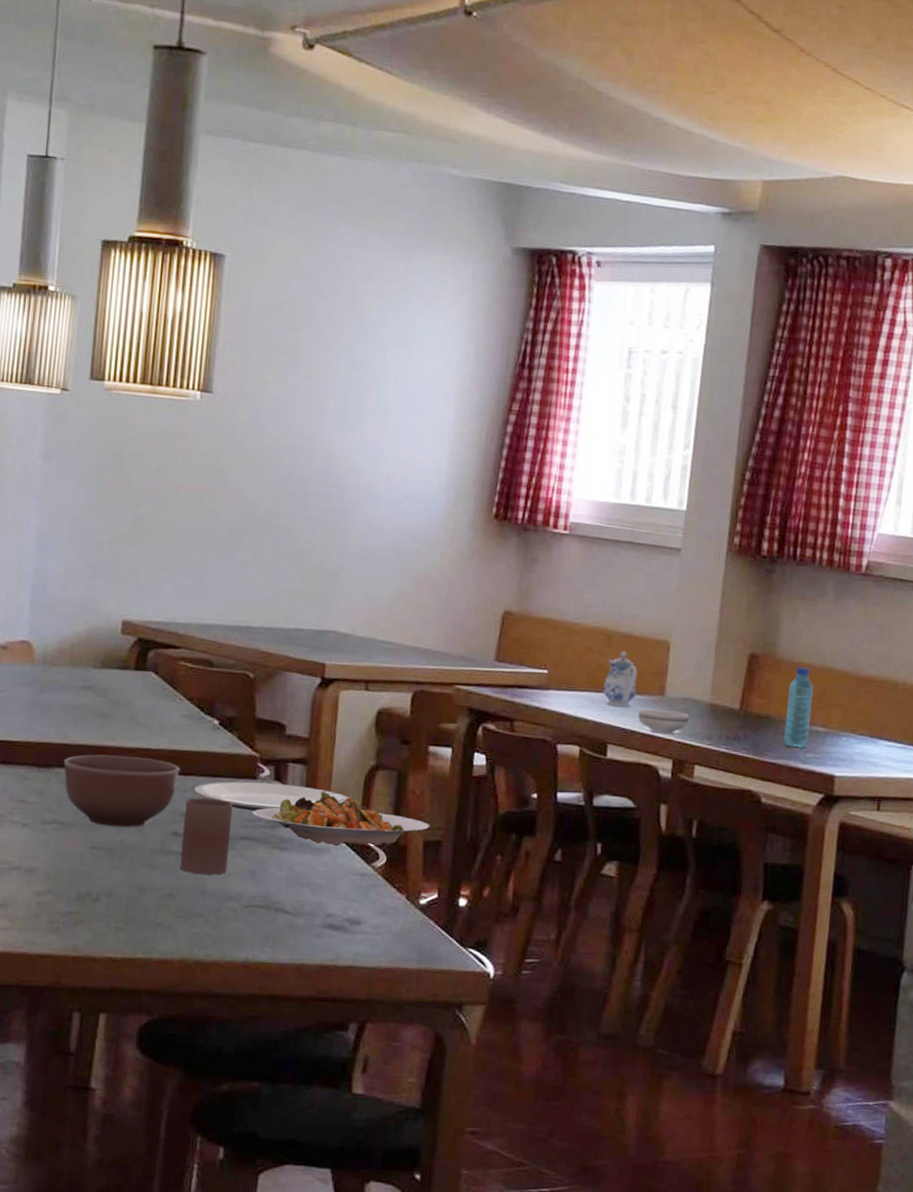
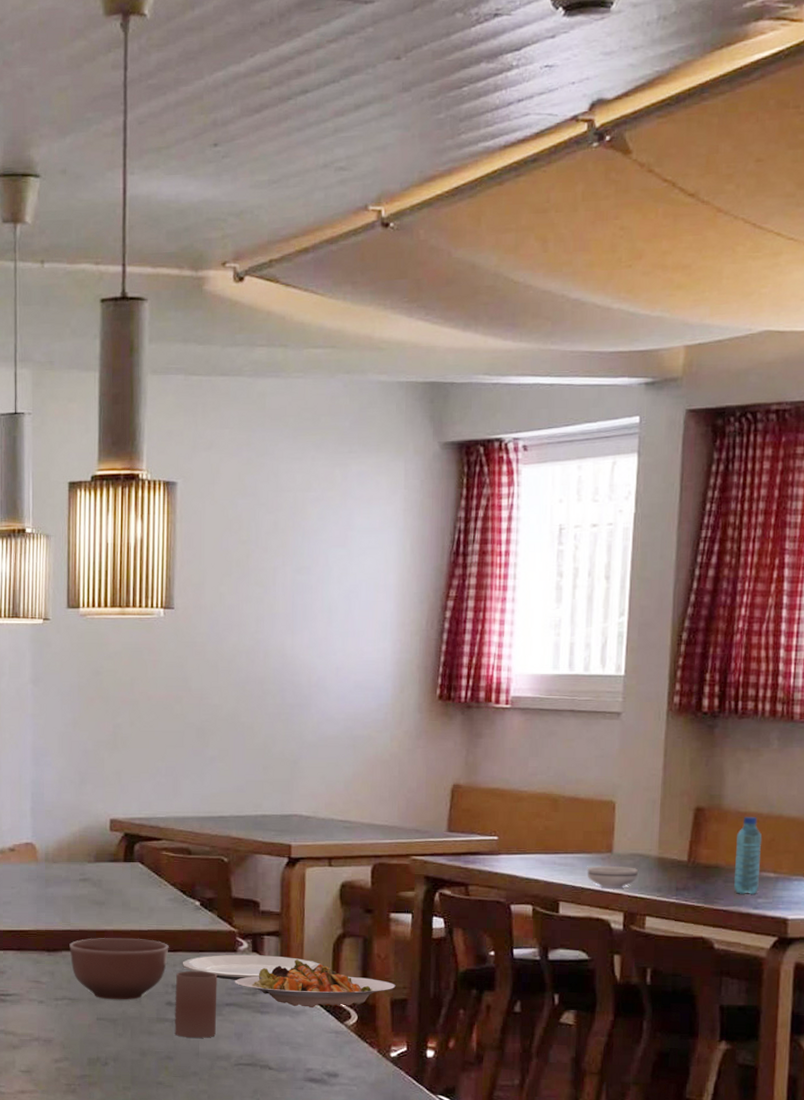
teapot: present [603,651,638,708] -> none [552,813,585,867]

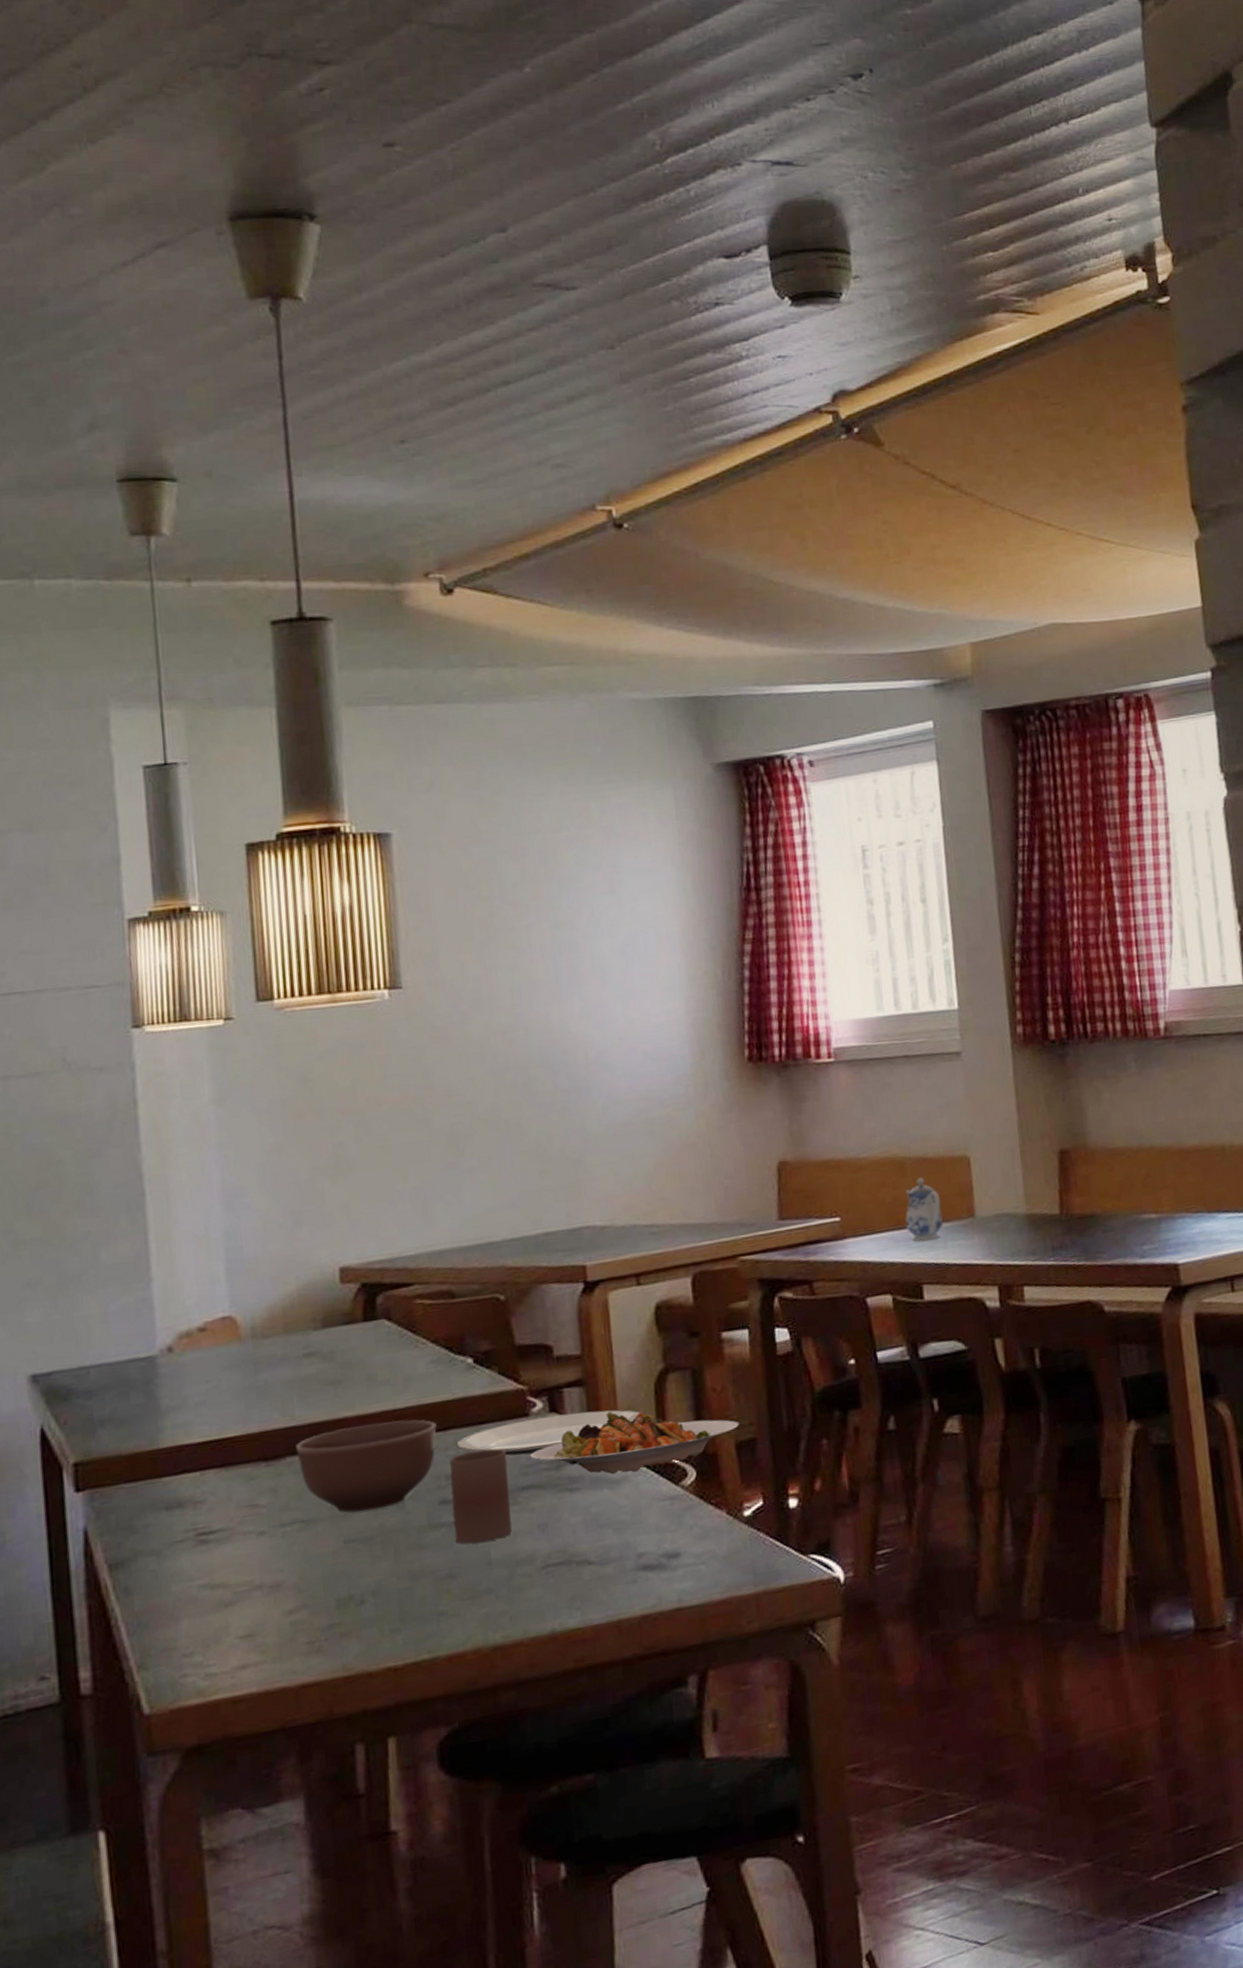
teapot: none [552,813,585,867] -> present [905,1177,944,1243]
bowl: present [587,865,639,888] -> none [948,1231,1008,1260]
water bottle: present [733,816,763,894] -> none [1109,1152,1142,1244]

